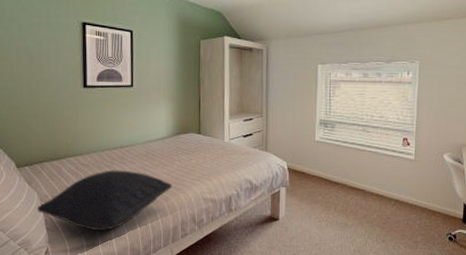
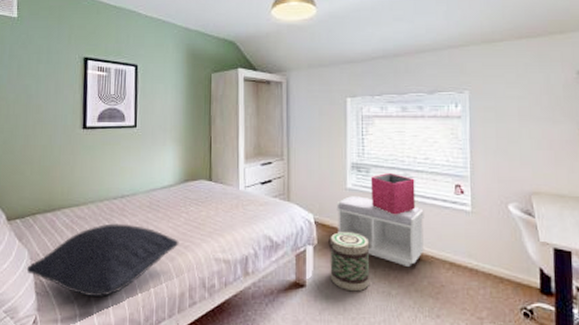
basket: none [298,176,333,224] -> present [328,232,371,292]
bench: none [306,147,377,203] -> present [336,196,425,267]
storage bin: none [334,129,371,163] -> present [370,173,416,215]

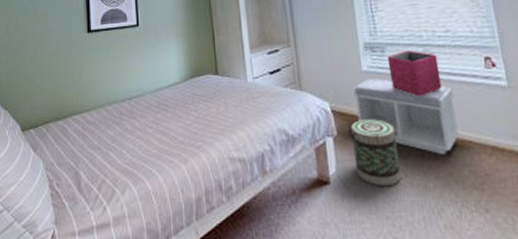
pillow: present [26,223,179,296] -> none [42,126,191,206]

